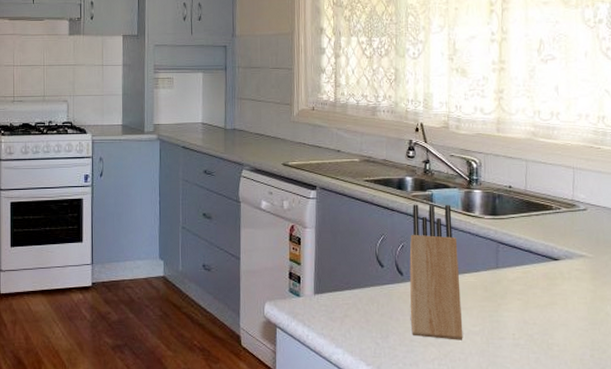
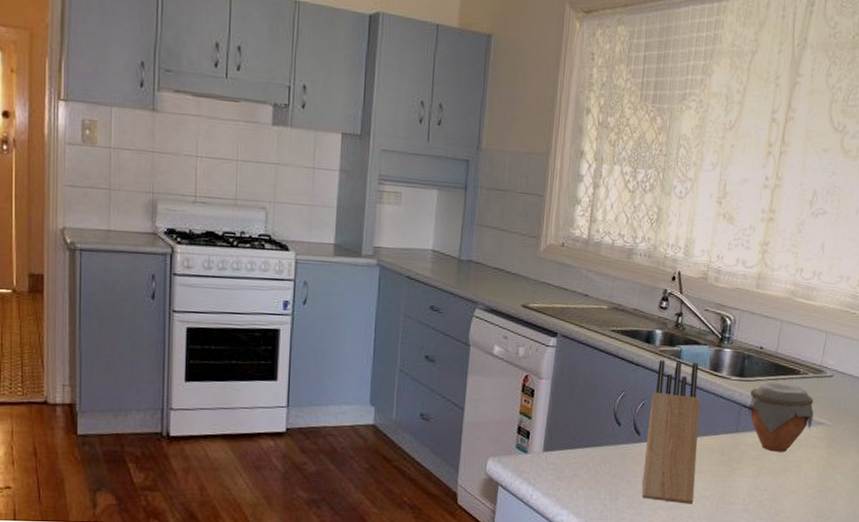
jar: none [505,219,573,286] -> present [748,382,814,452]

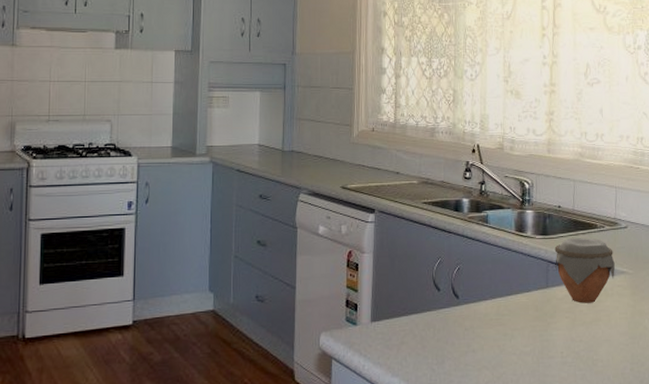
knife block: present [642,360,701,504] -> none [465,225,515,362]

